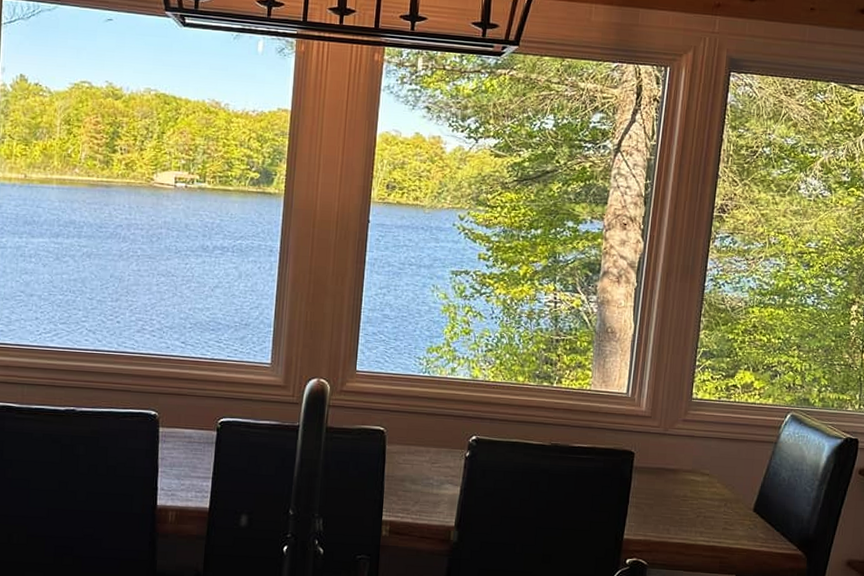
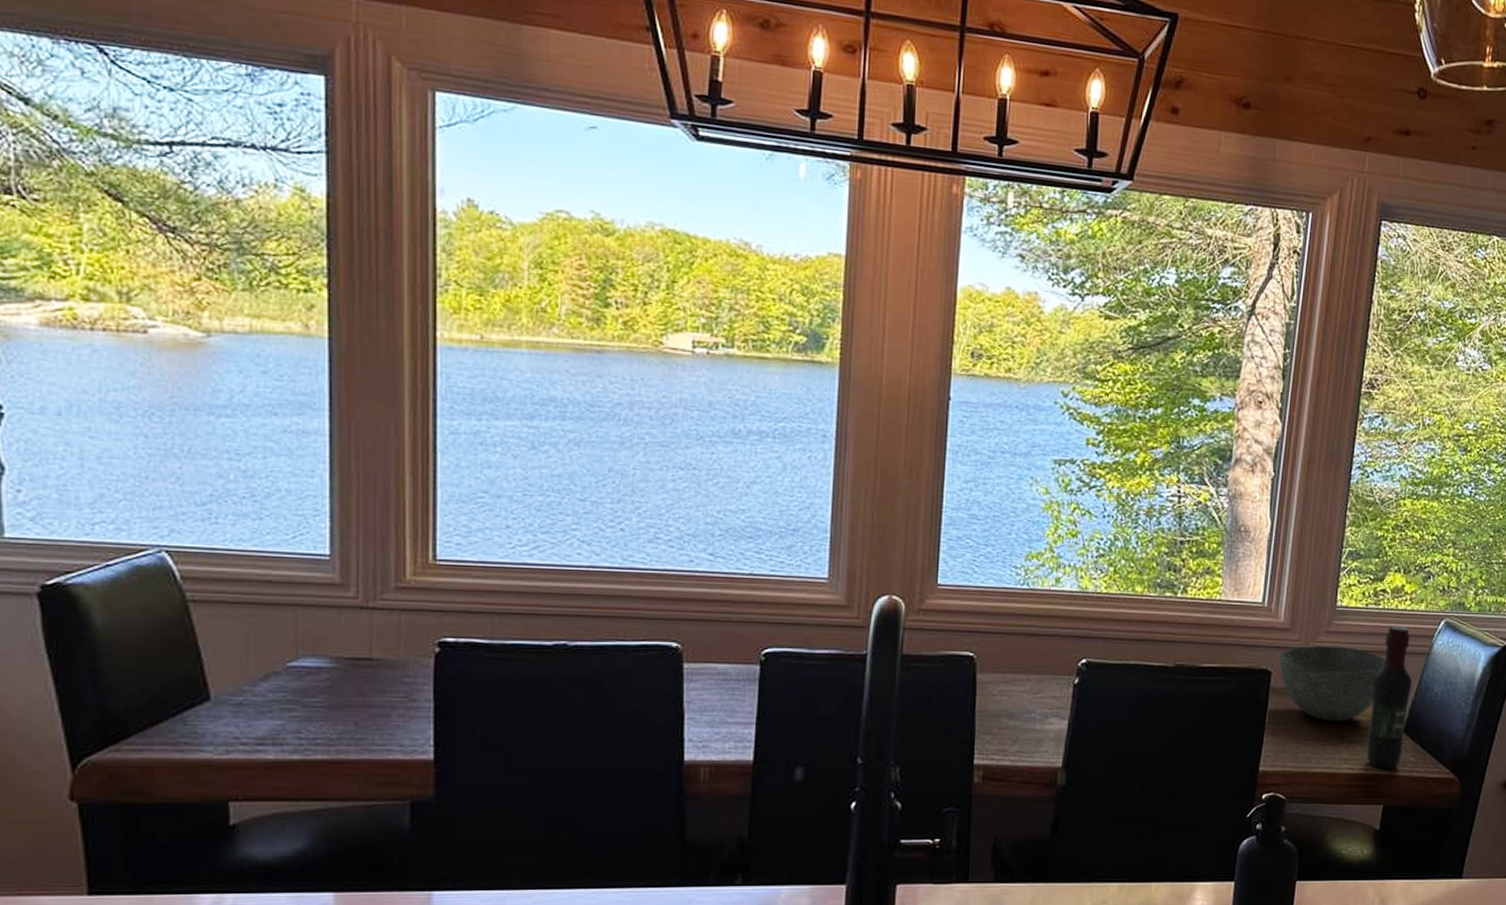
bowl: none [640,431,737,499] -> present [1277,645,1386,722]
wine bottle: none [720,417,761,544] -> present [1367,626,1412,770]

